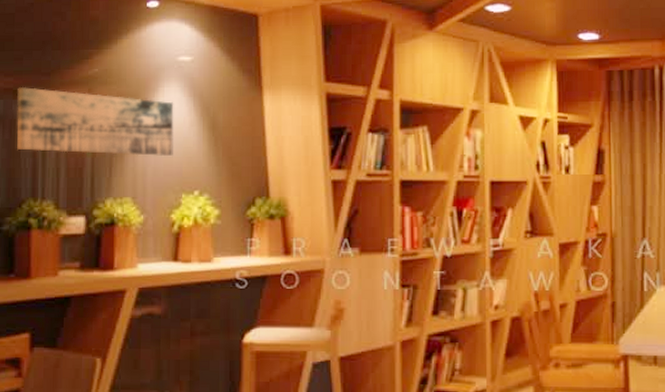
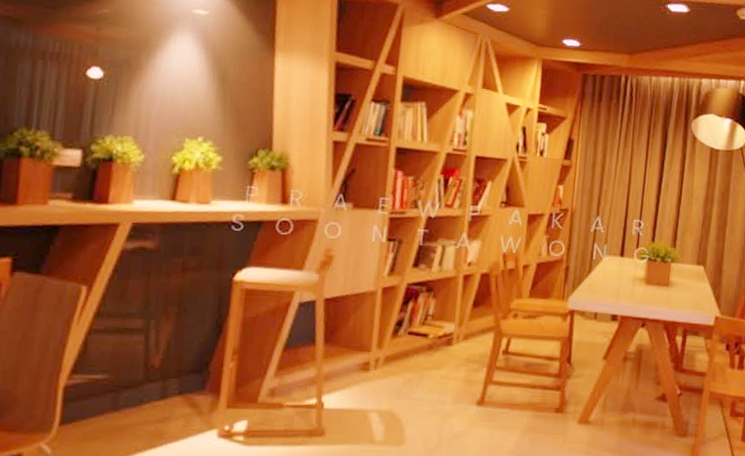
wall art: present [16,86,174,156] -> none [13,16,185,102]

